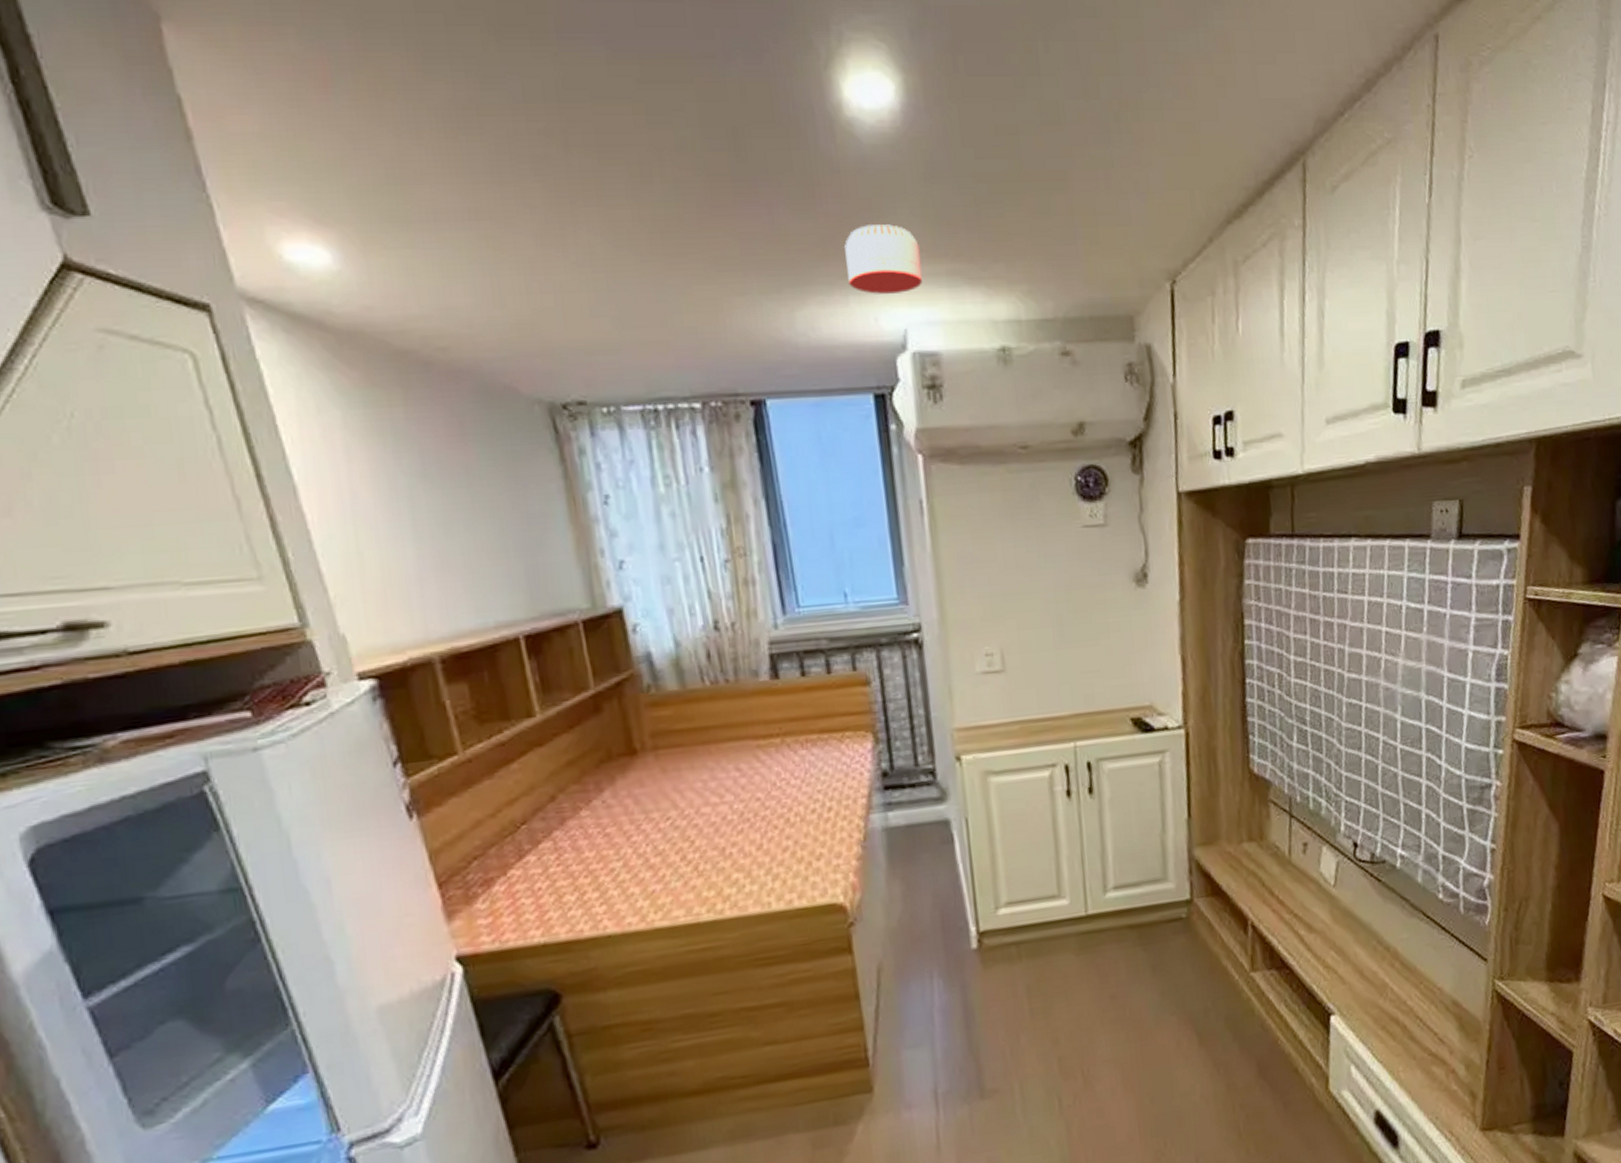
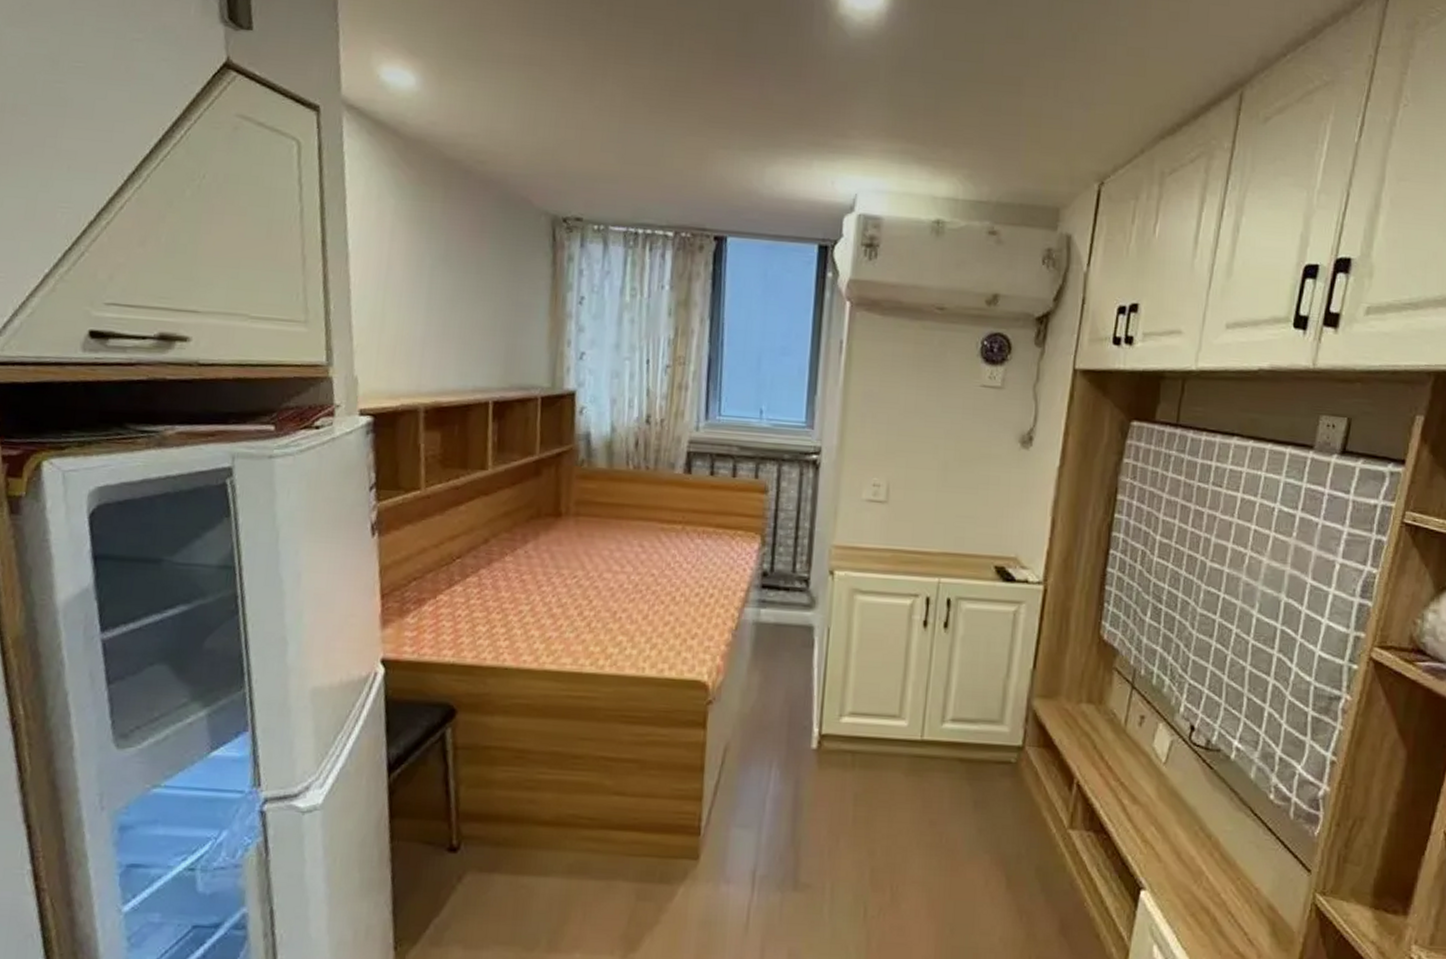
smoke detector: present [844,224,923,294] -> none [815,104,881,164]

